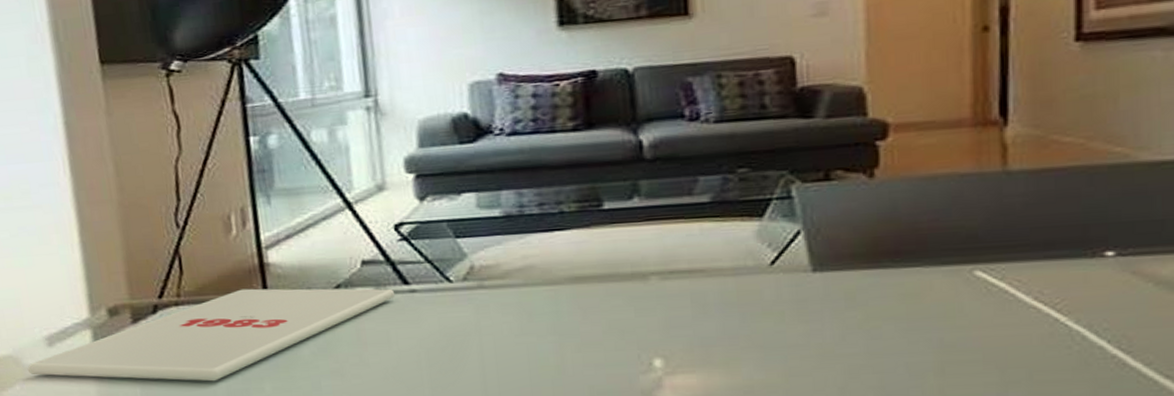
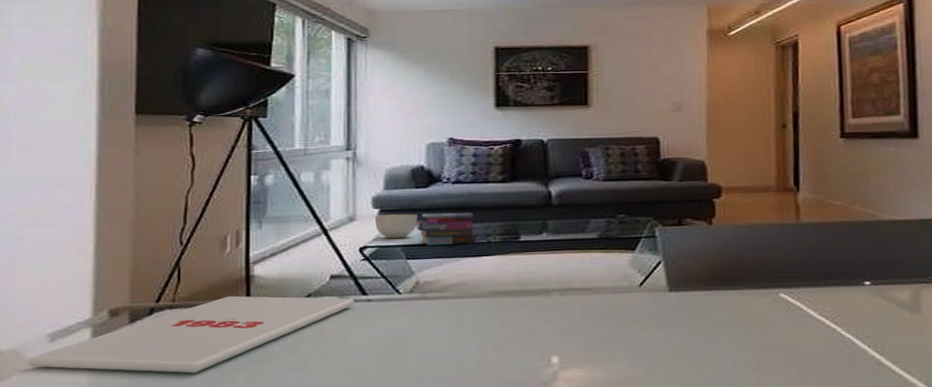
bowl: none [409,178,466,212] -> present [374,213,419,239]
books: none [463,173,544,220] -> present [416,212,476,246]

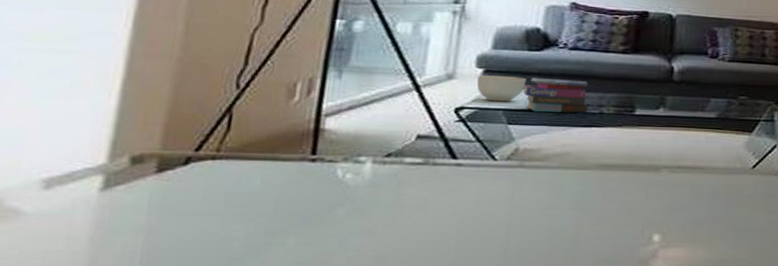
magazine: present [27,296,355,374] -> none [7,149,442,234]

